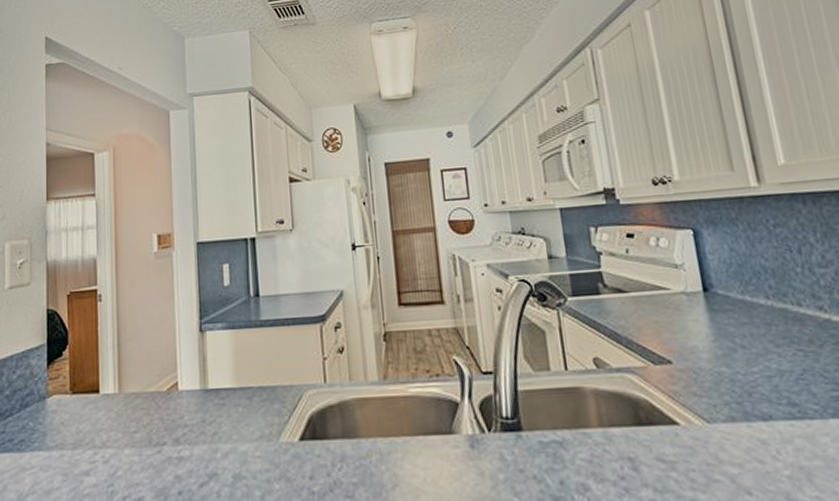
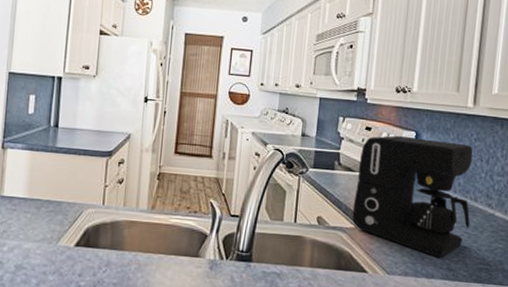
coffee maker: none [628,233,802,390] -> present [352,135,473,257]

